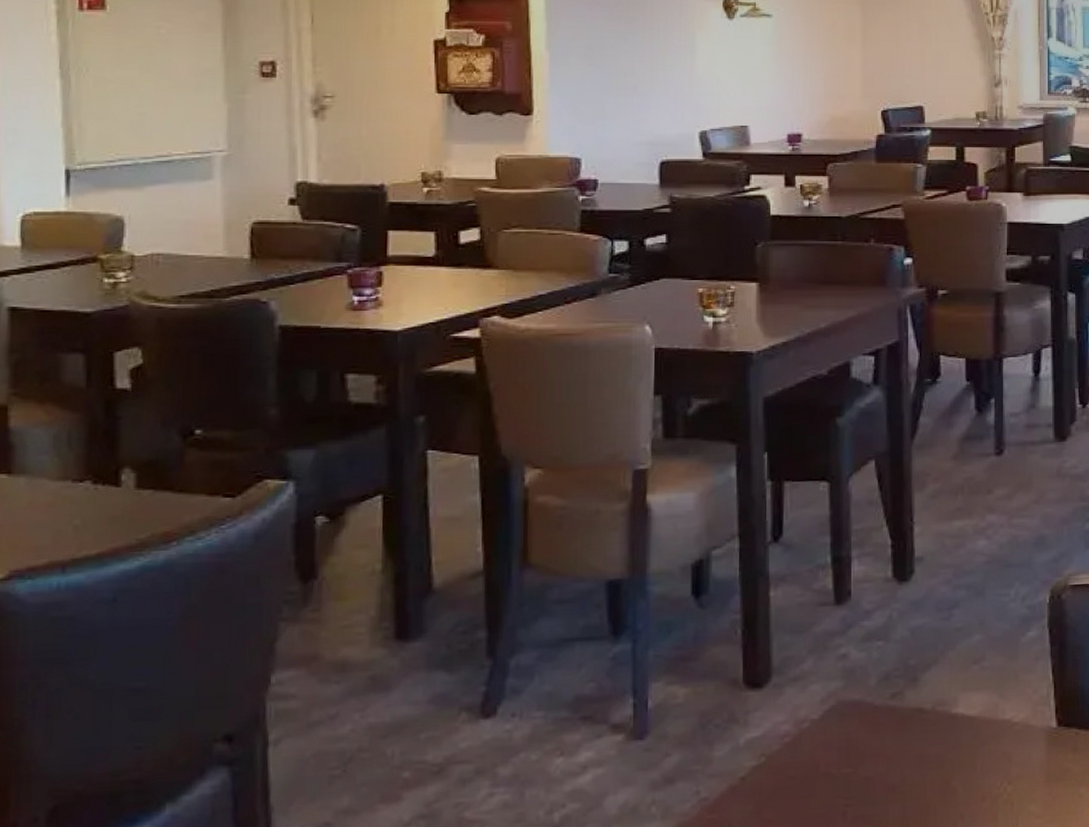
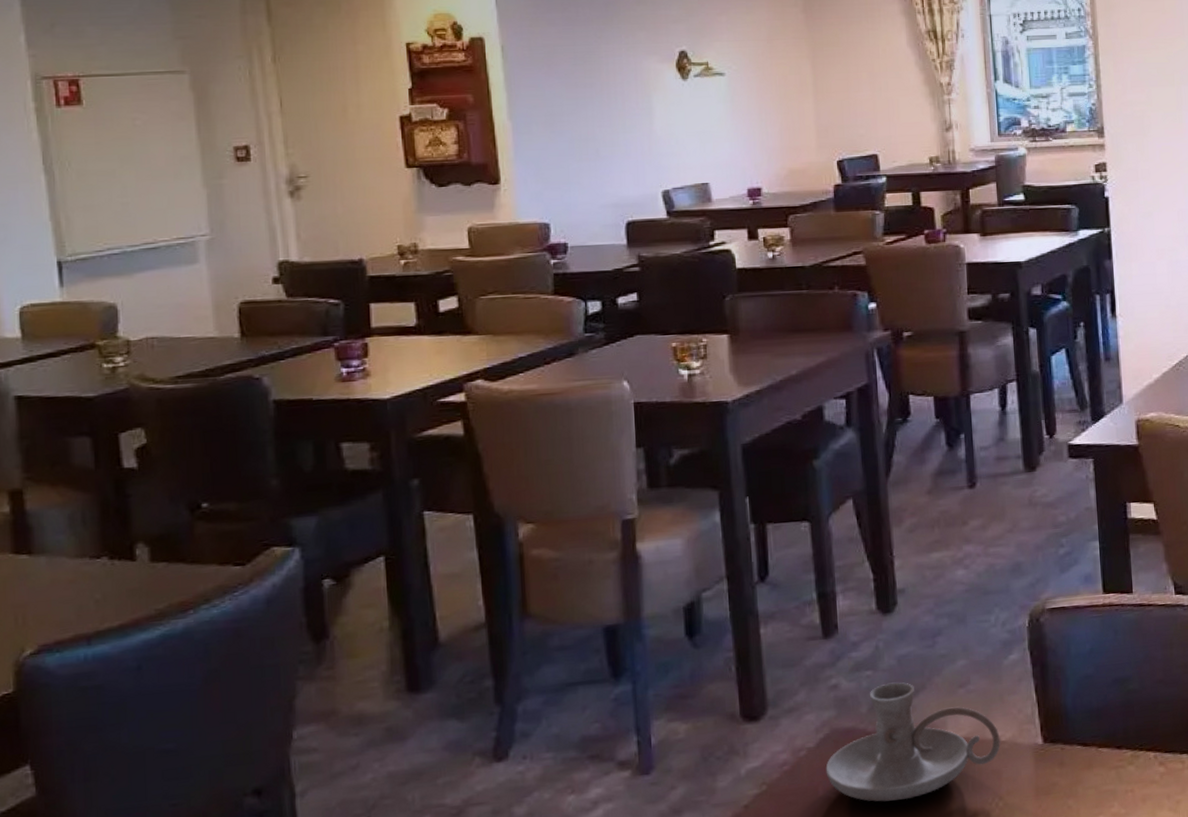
candle holder: none [828,655,1013,781] -> present [825,682,1001,802]

